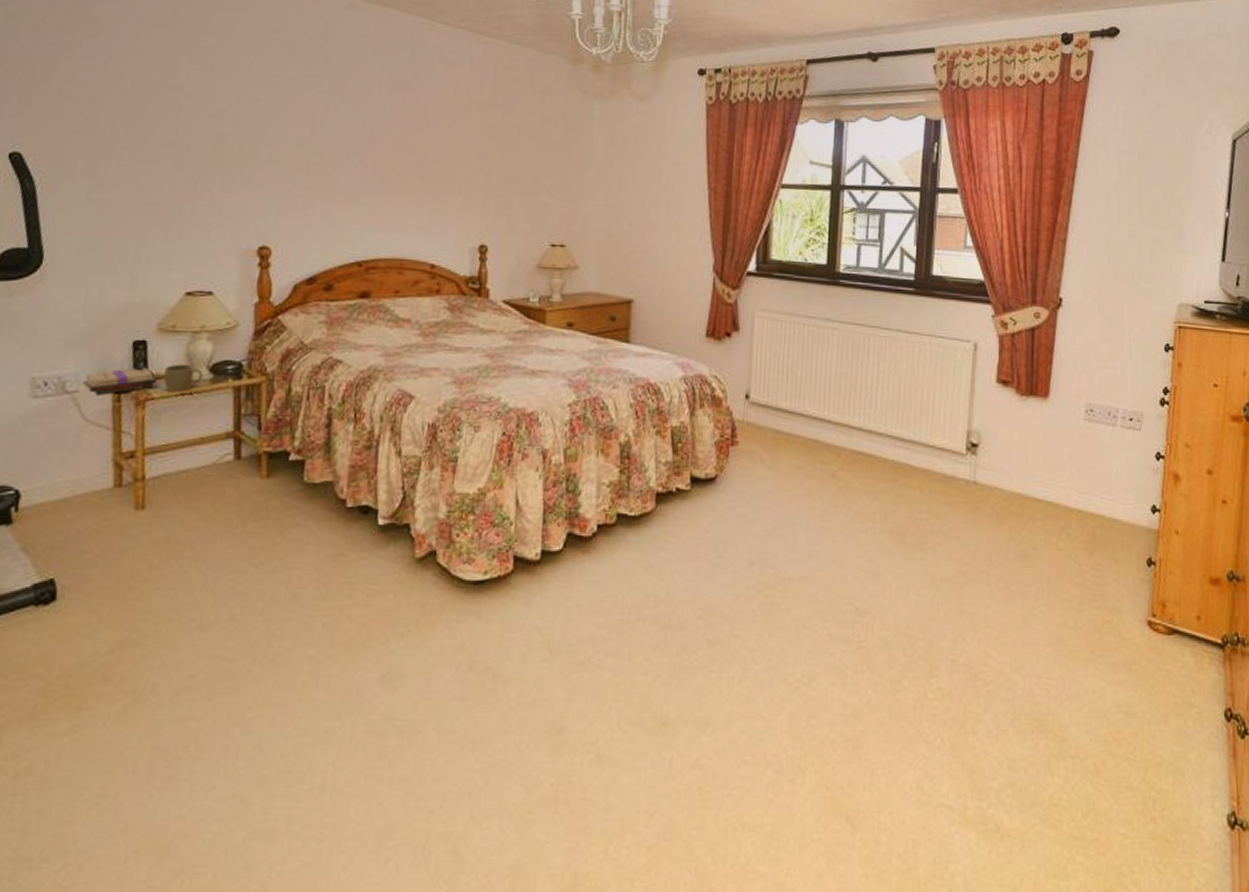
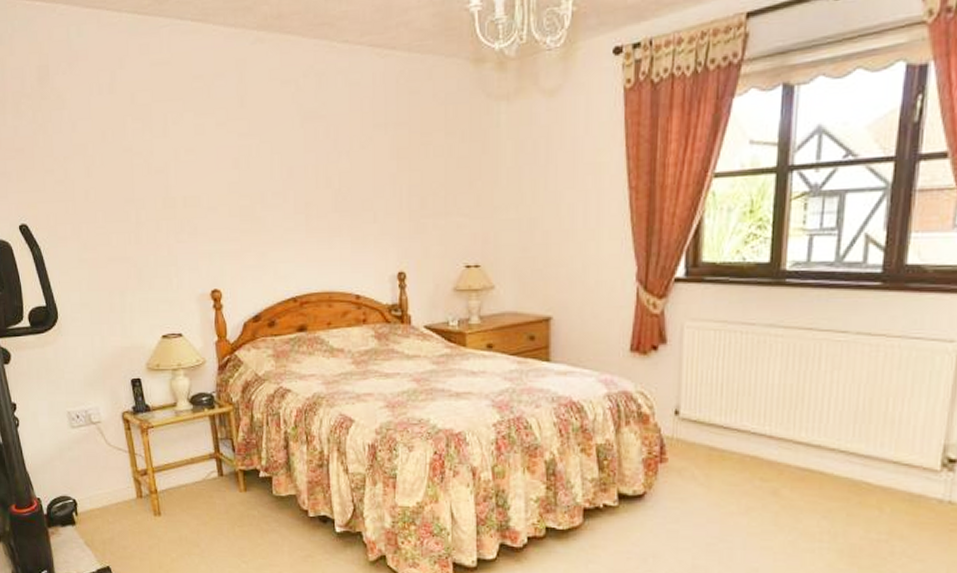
books: present [82,367,157,397] -> none [102,401,153,426]
mug: present [164,363,203,393] -> none [157,397,185,422]

